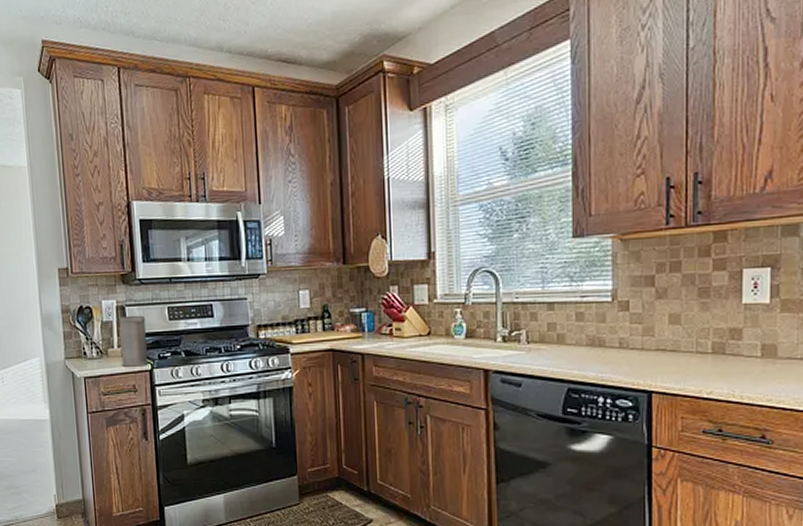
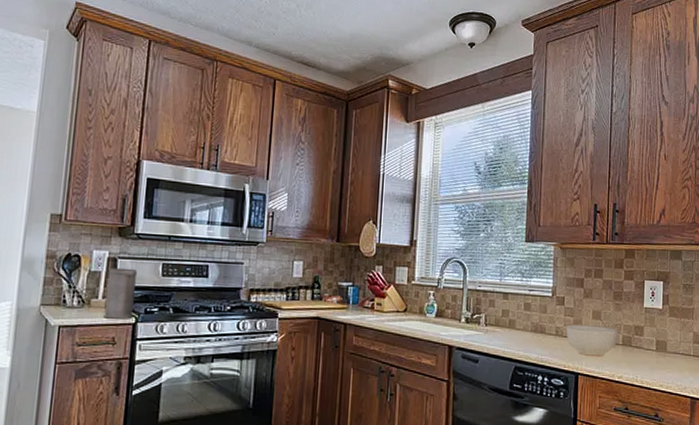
bowl: none [633,332,706,371] -> present [566,324,619,357]

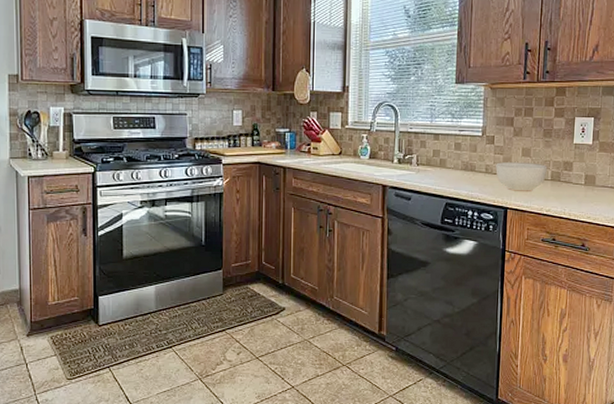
canister: present [104,267,138,320] -> none [65,122,92,170]

